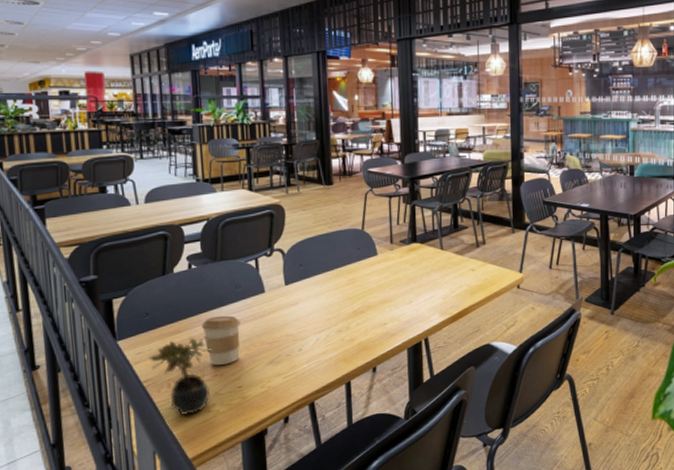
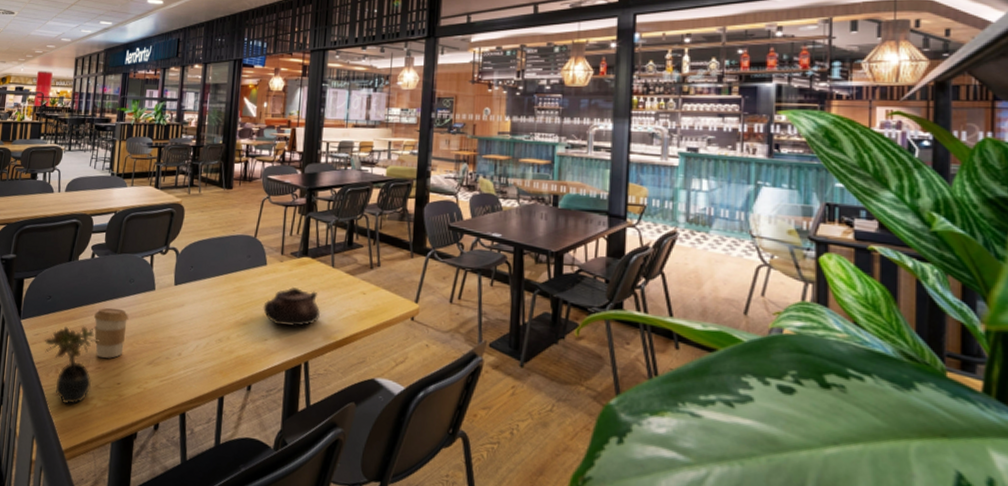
teapot: none [379,272,435,310] -> present [263,286,321,327]

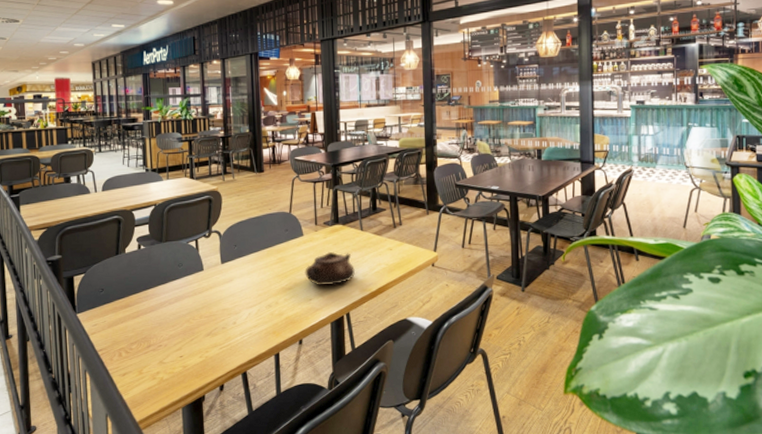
succulent plant: present [45,325,99,405] -> none [104,310,157,382]
coffee cup: present [93,307,129,358] -> none [148,291,182,336]

